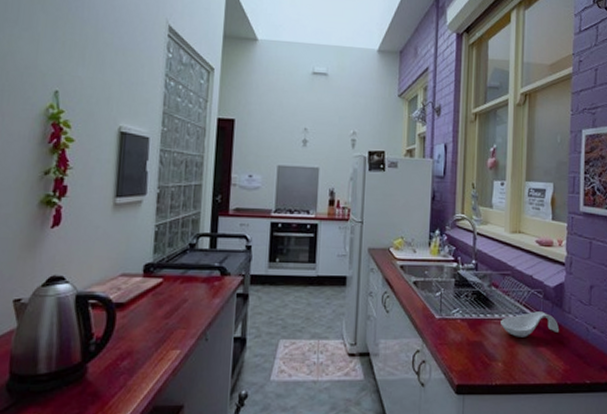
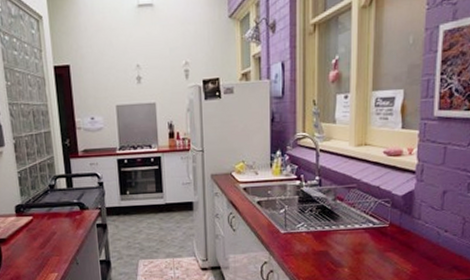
spoon rest: present [501,311,559,337] -> none [346,220,407,245]

